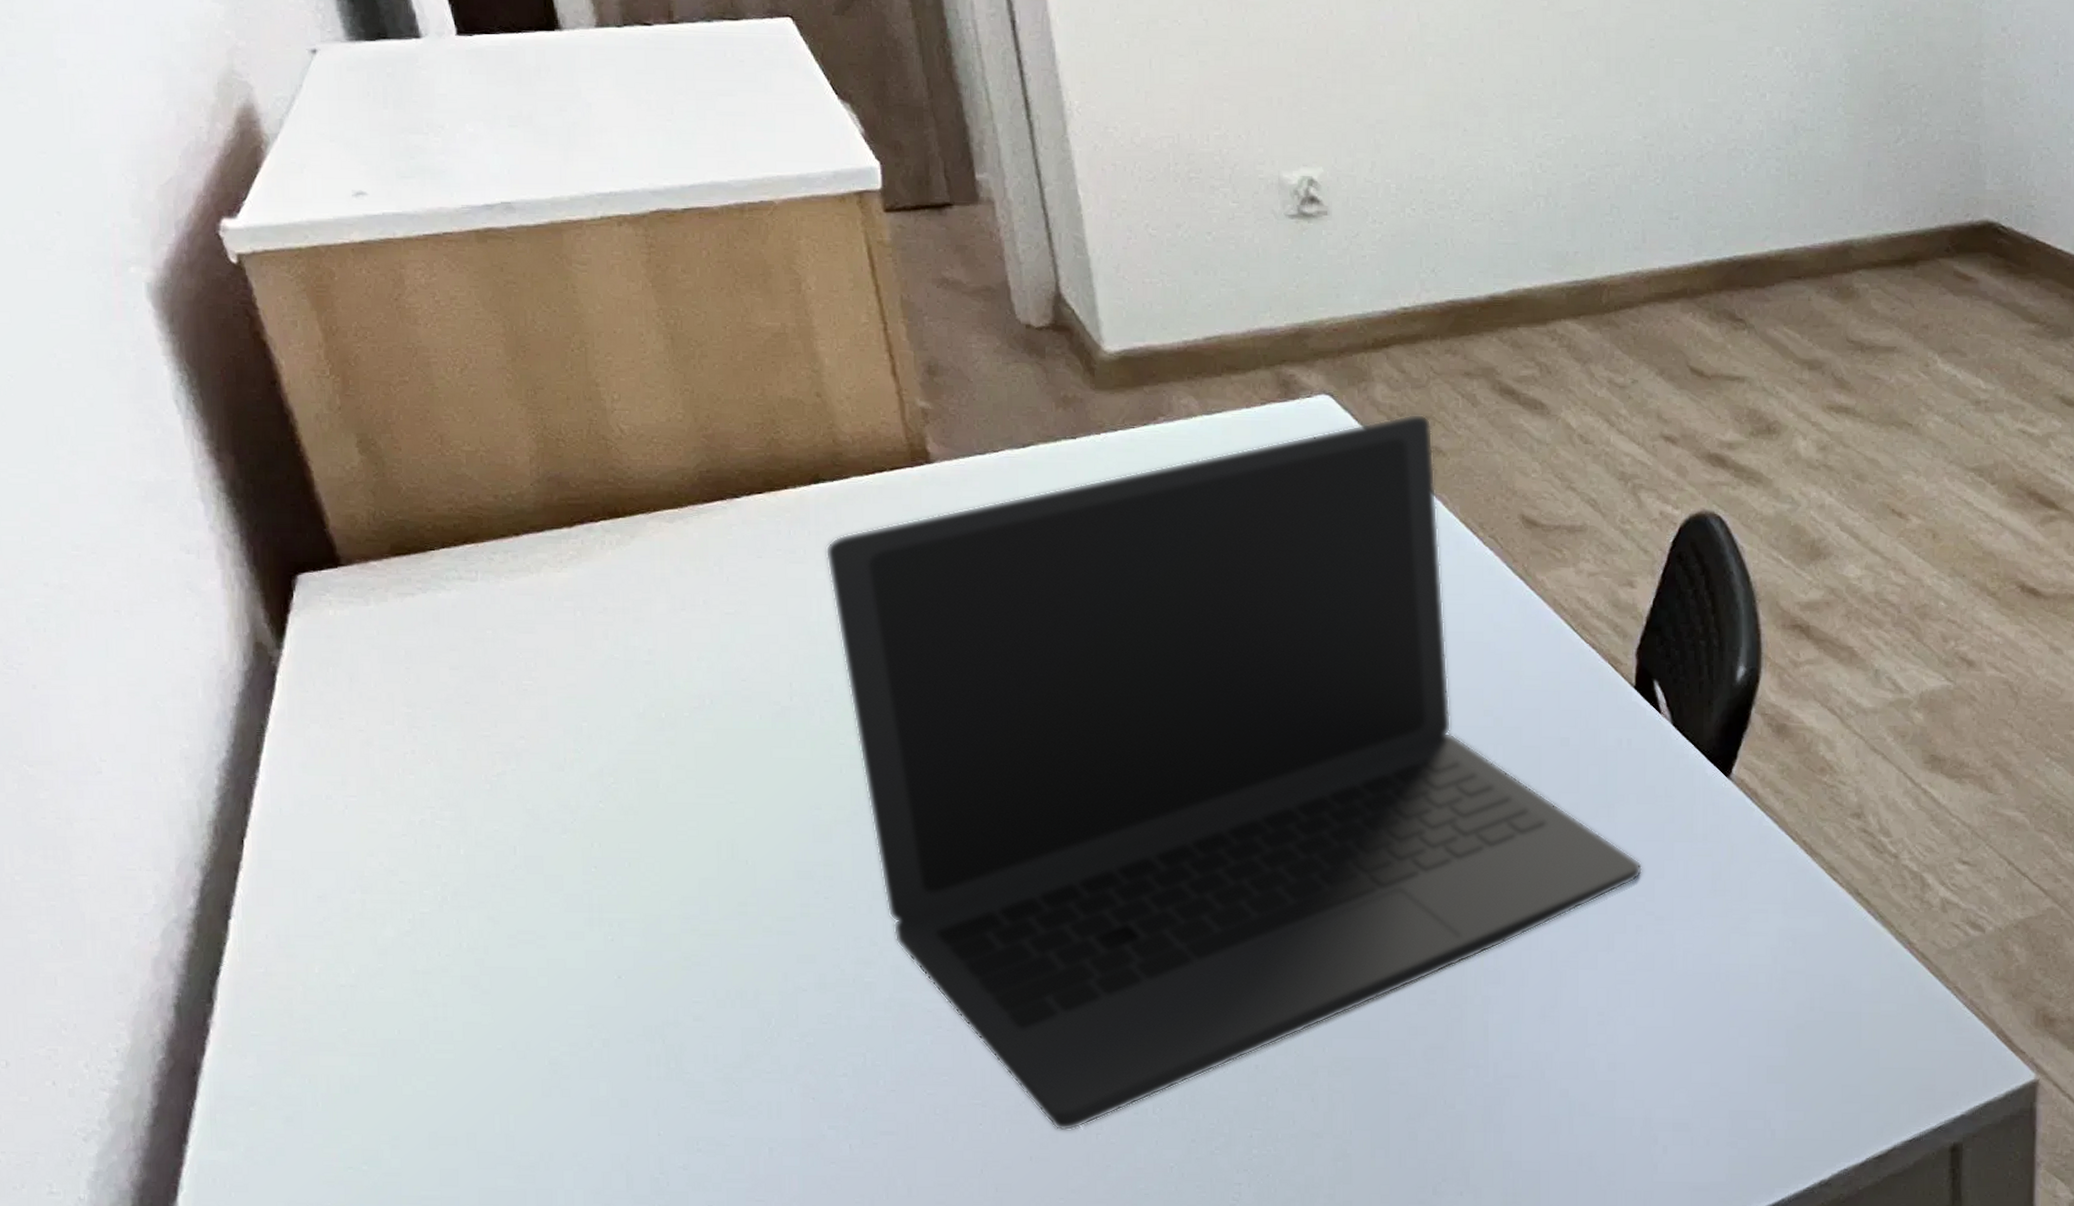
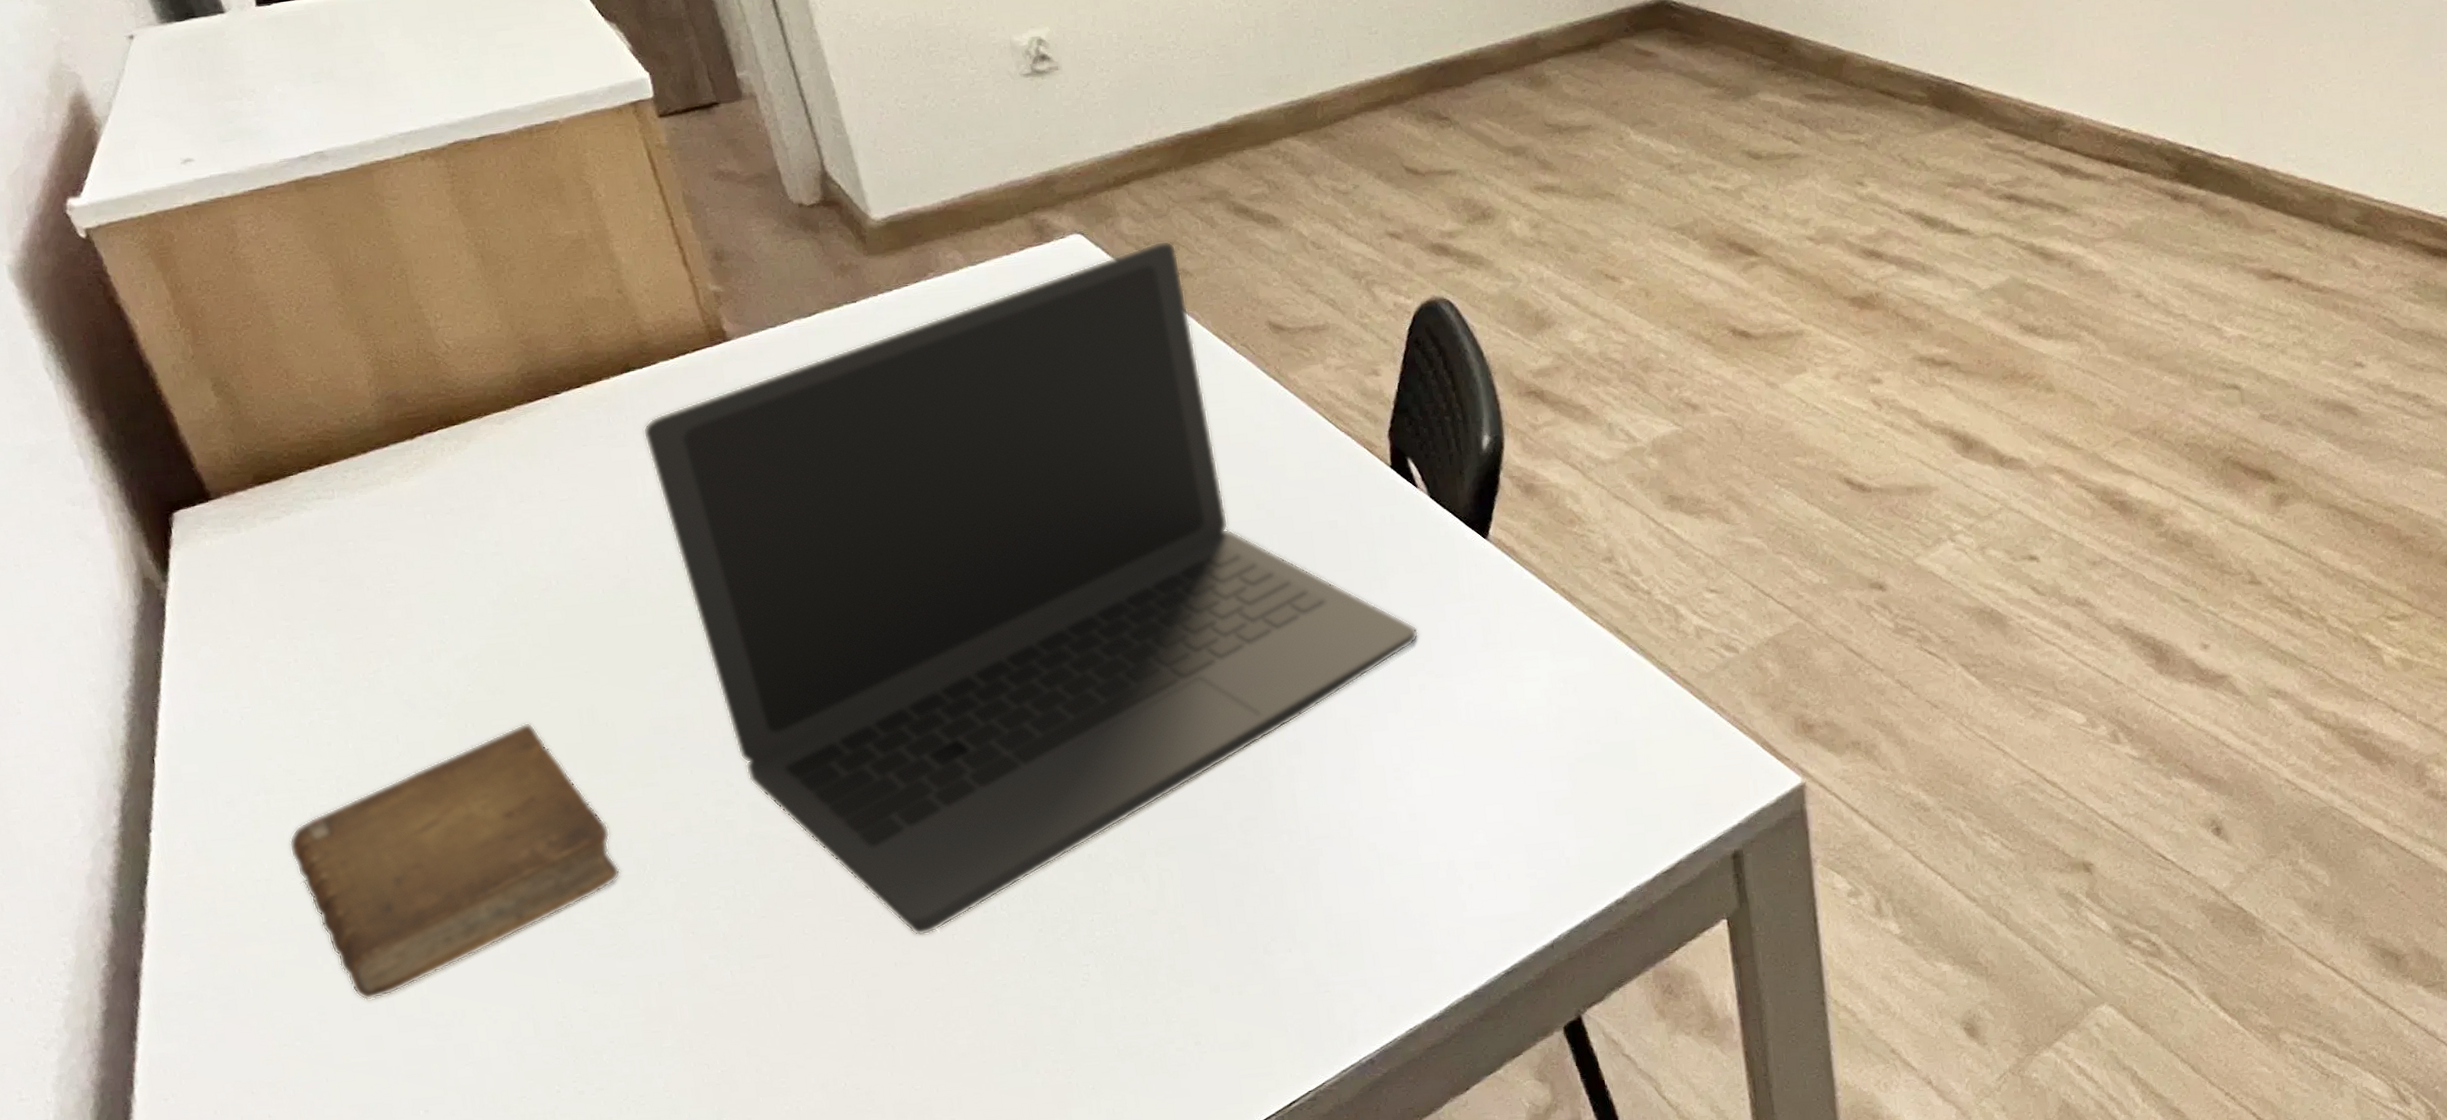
book: none [381,849,742,1131] -> present [289,722,621,1001]

